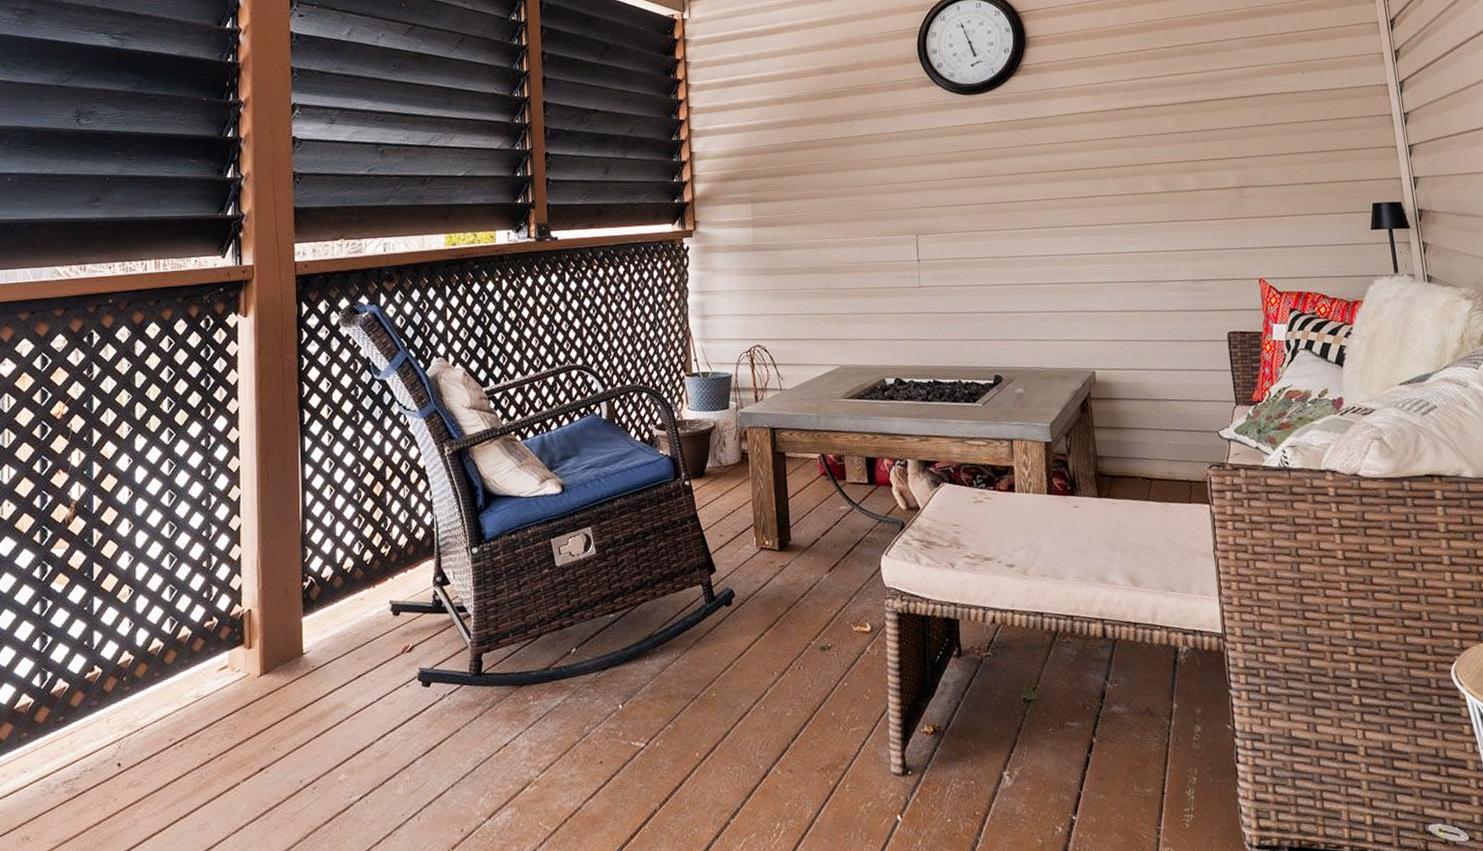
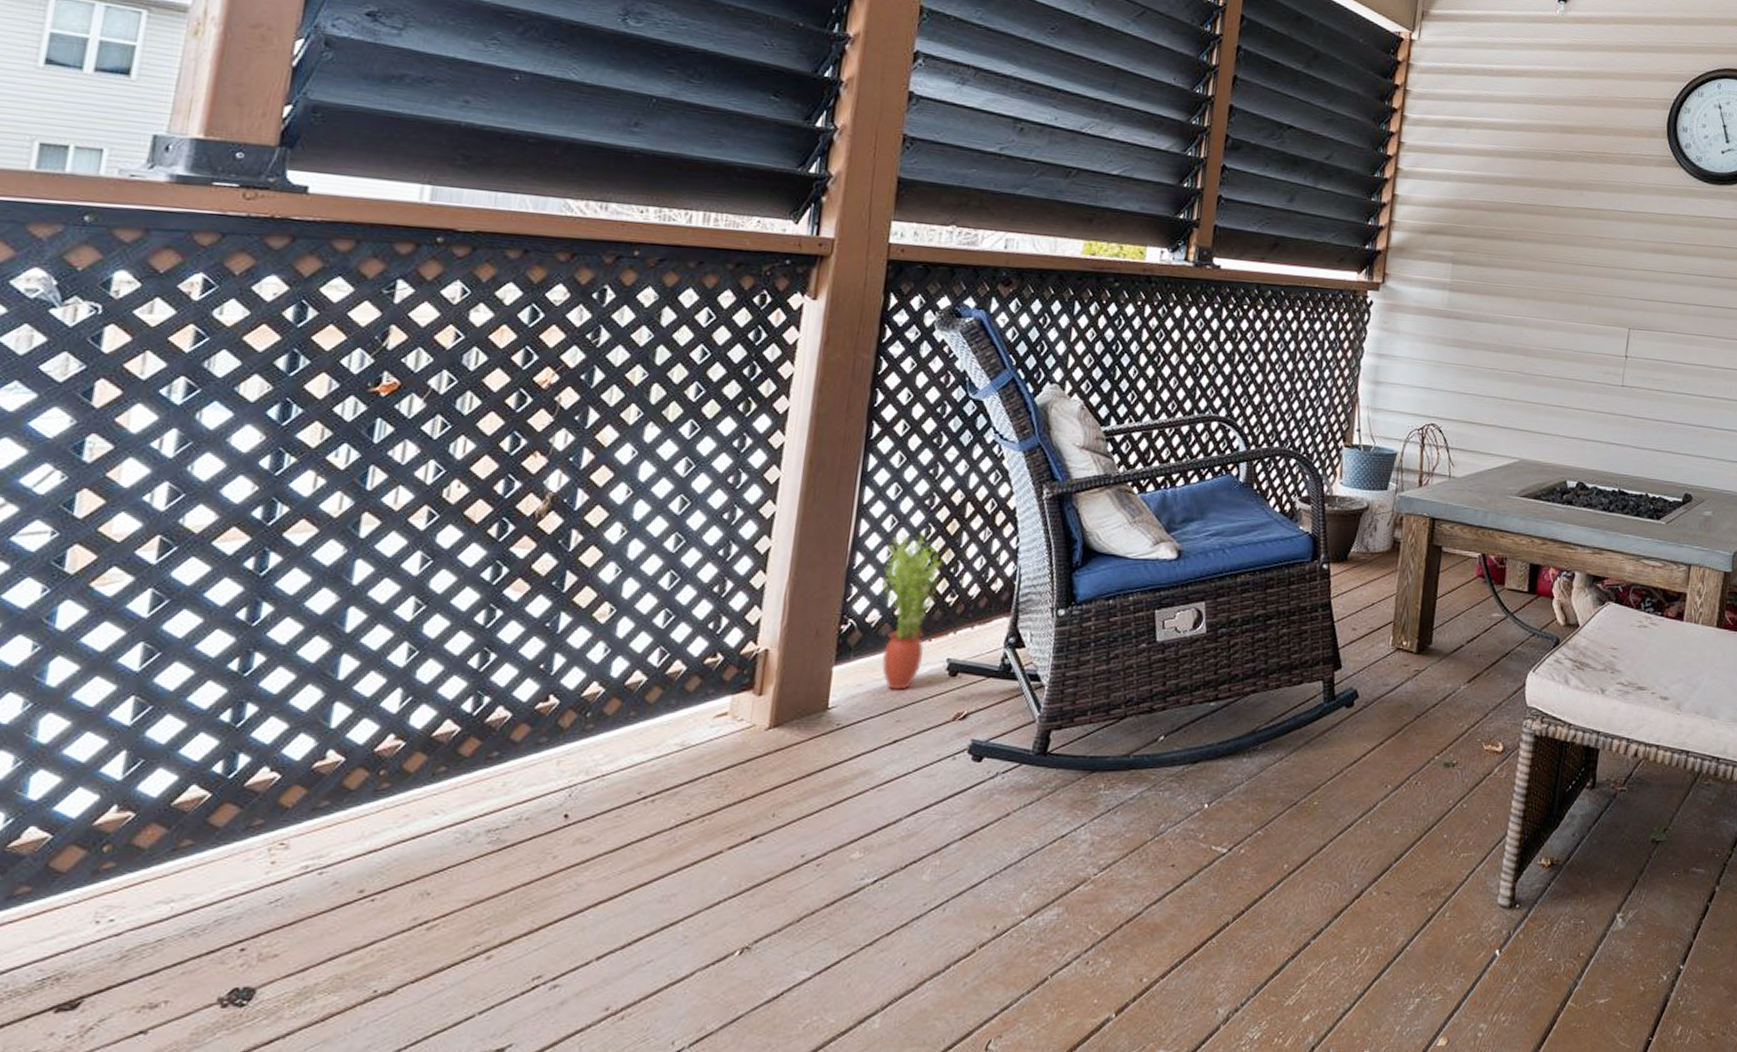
potted plant: none [329,497,380,634] -> present [881,533,952,691]

